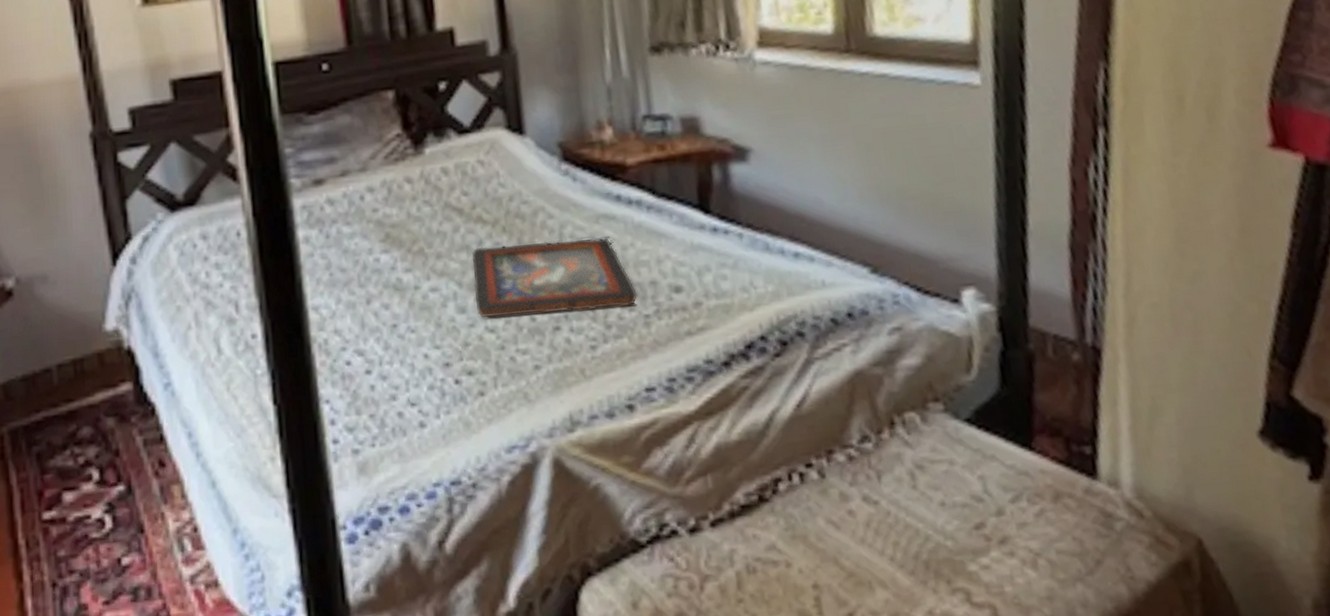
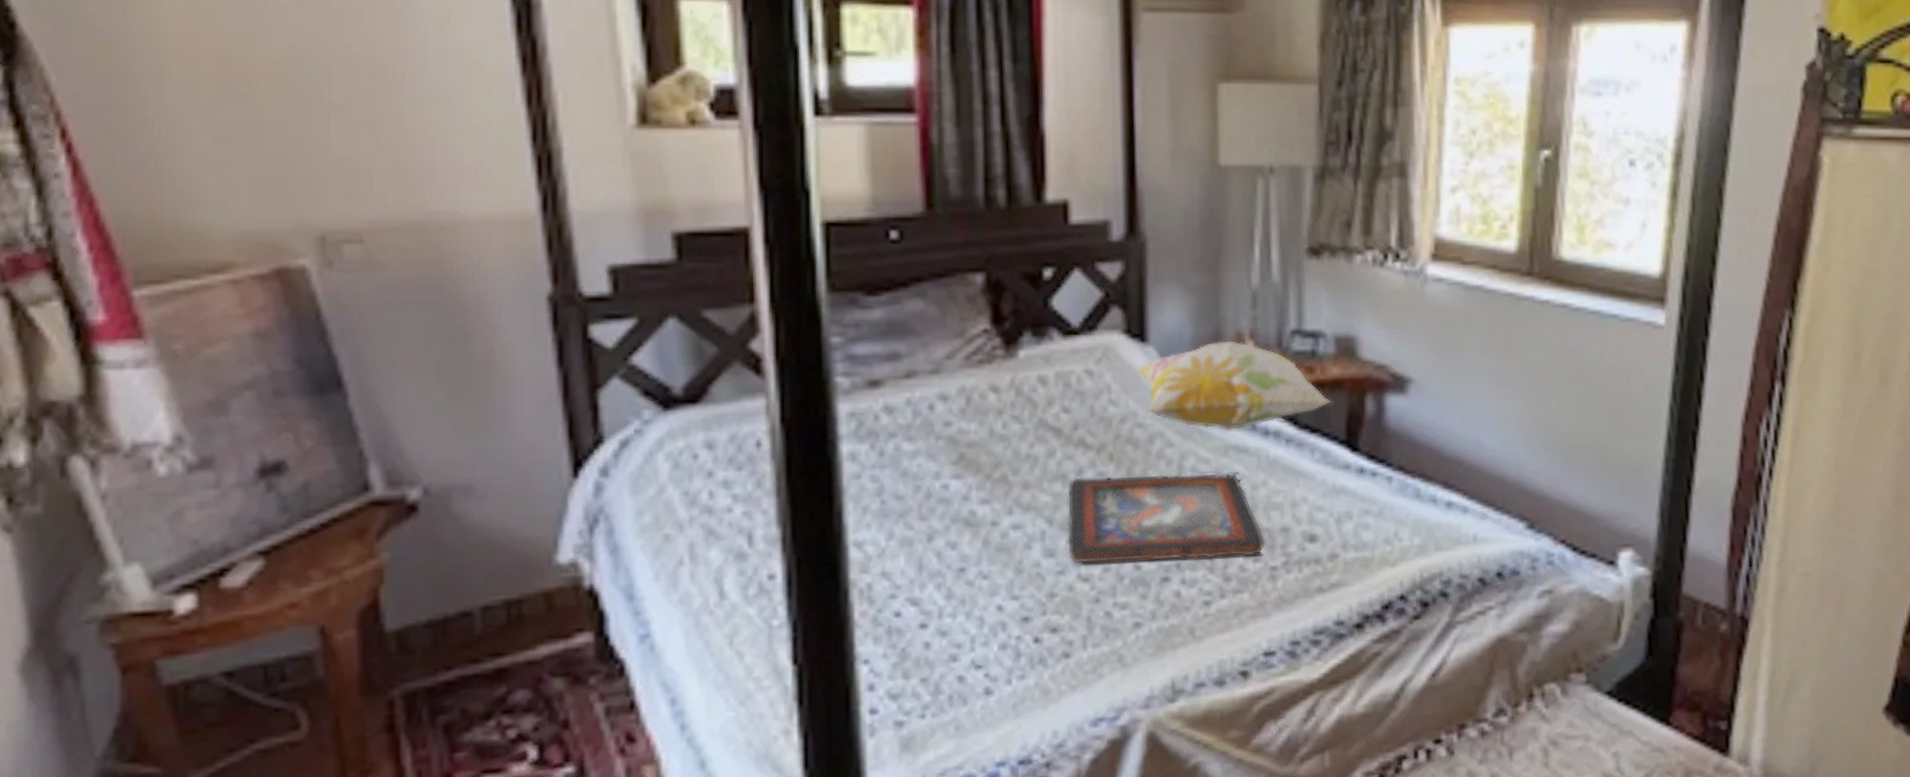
decorative pillow: none [518,128,684,203] -> present [1136,340,1332,432]

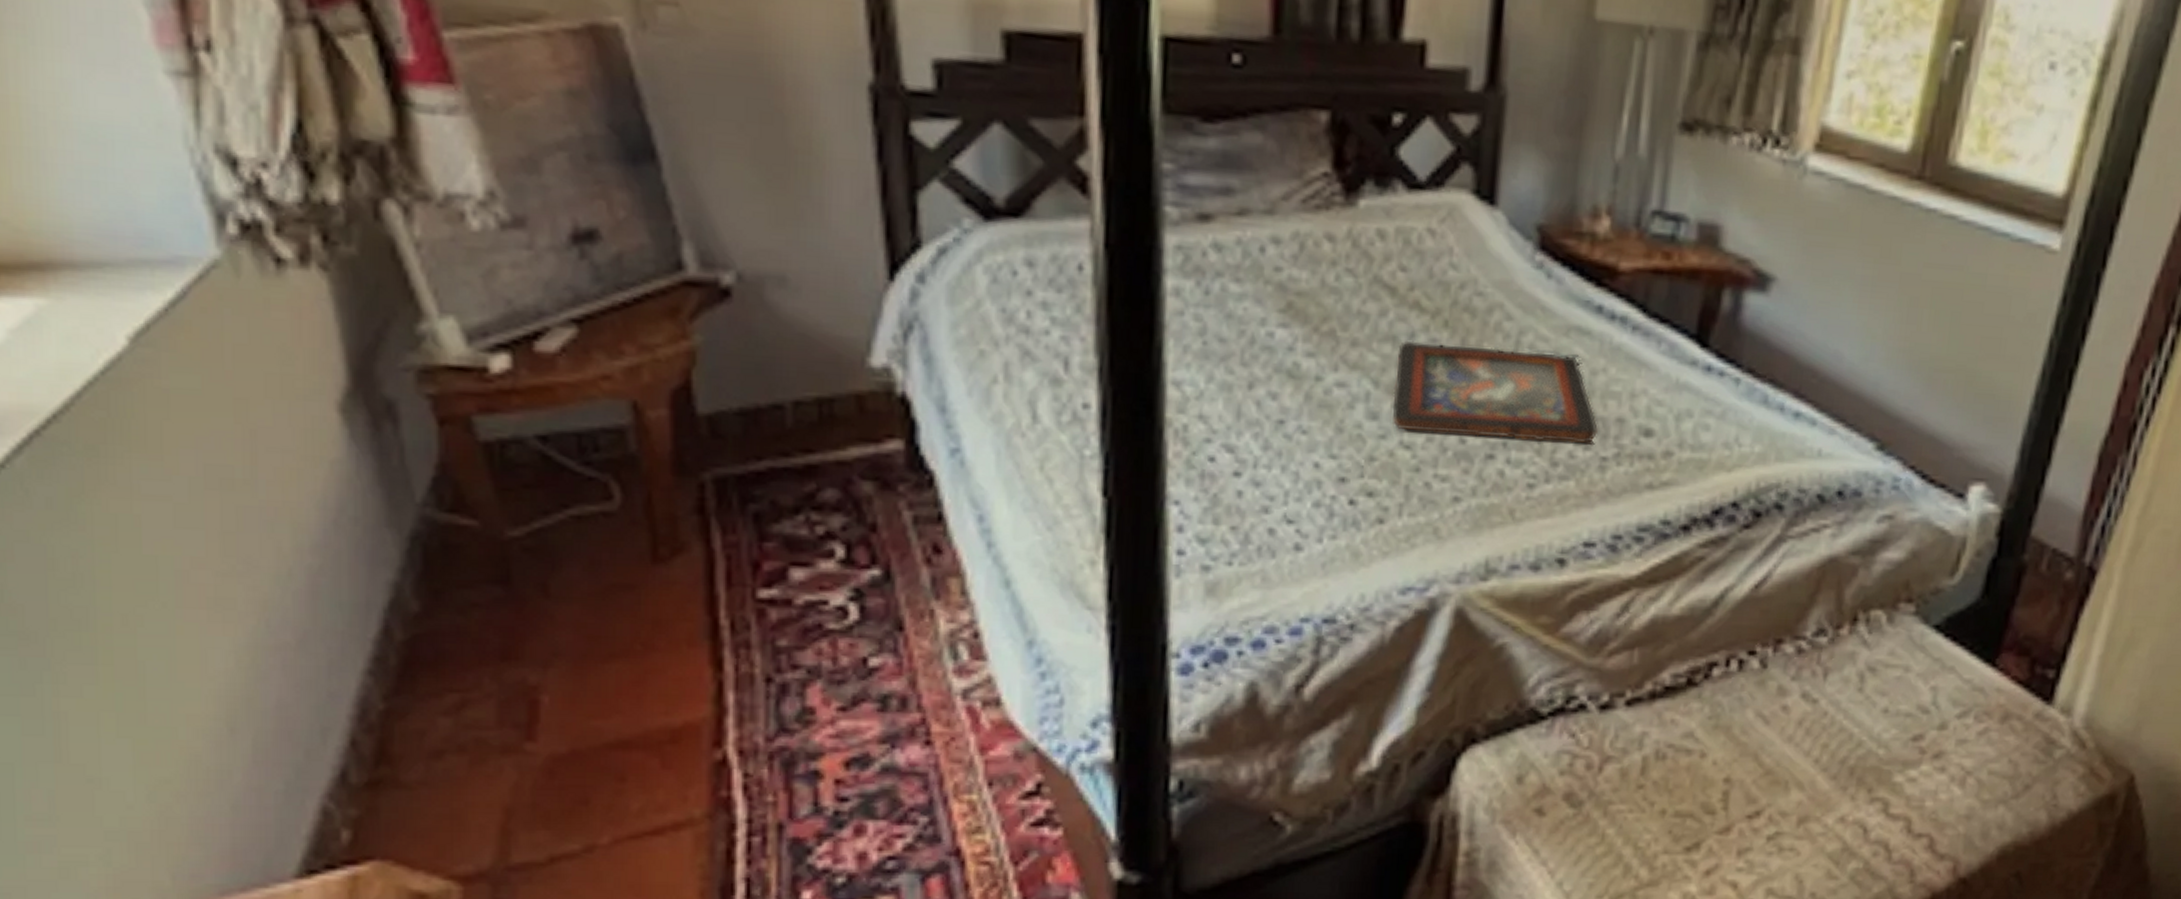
decorative pillow: present [1136,340,1332,432] -> none [1481,213,1687,311]

